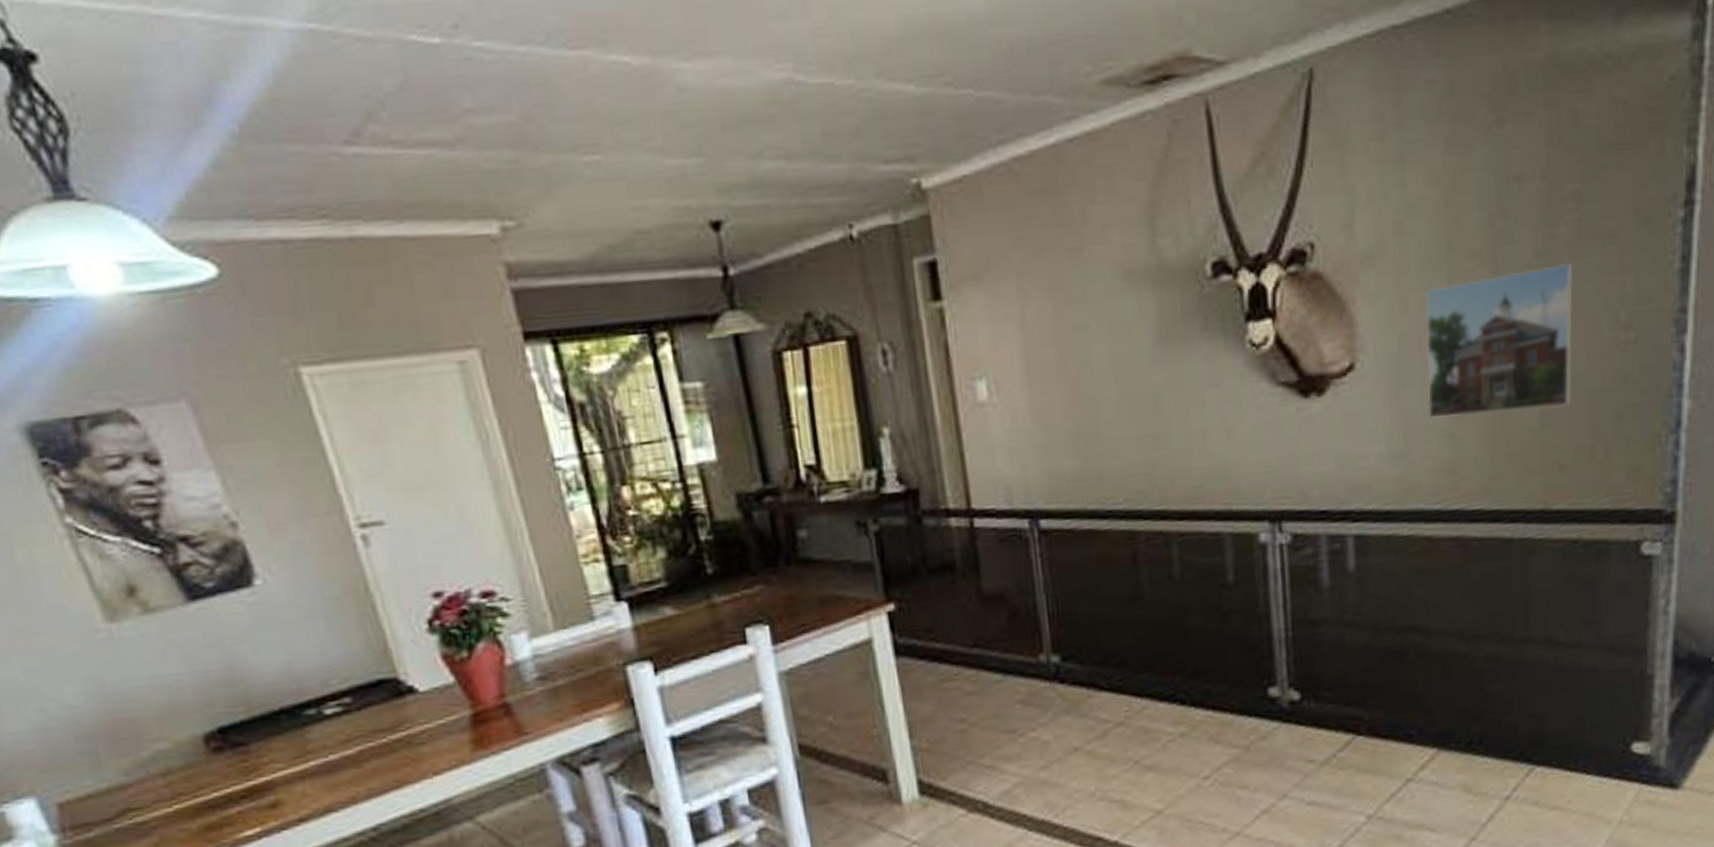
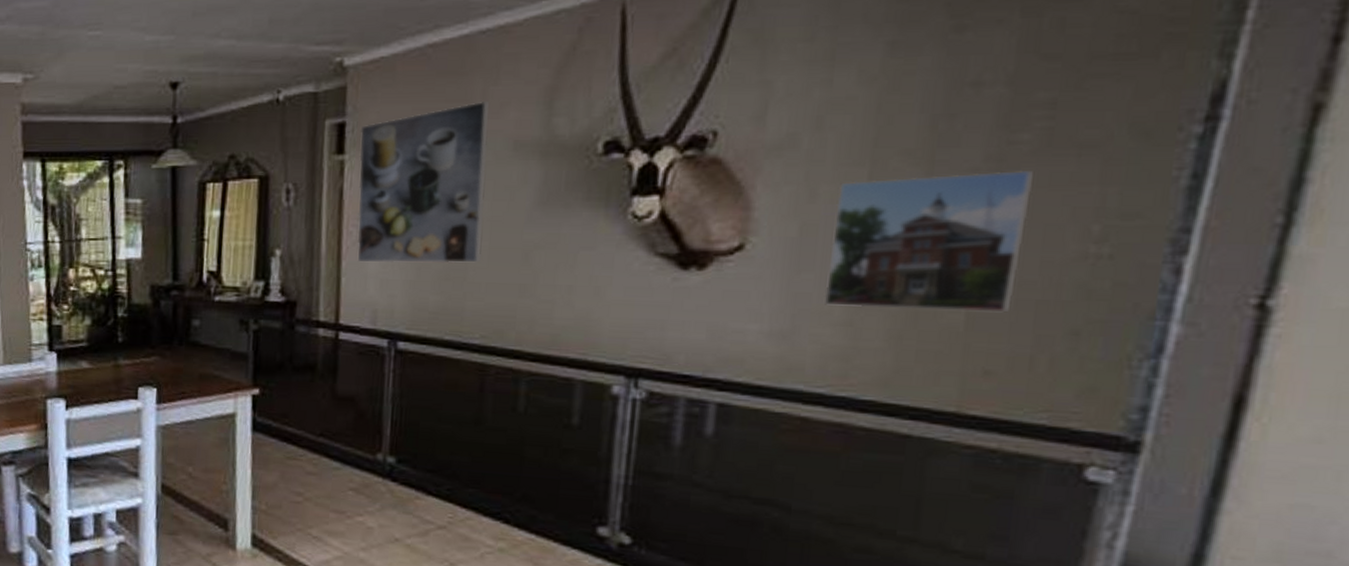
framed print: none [955,224,1111,432] -> present [357,102,489,263]

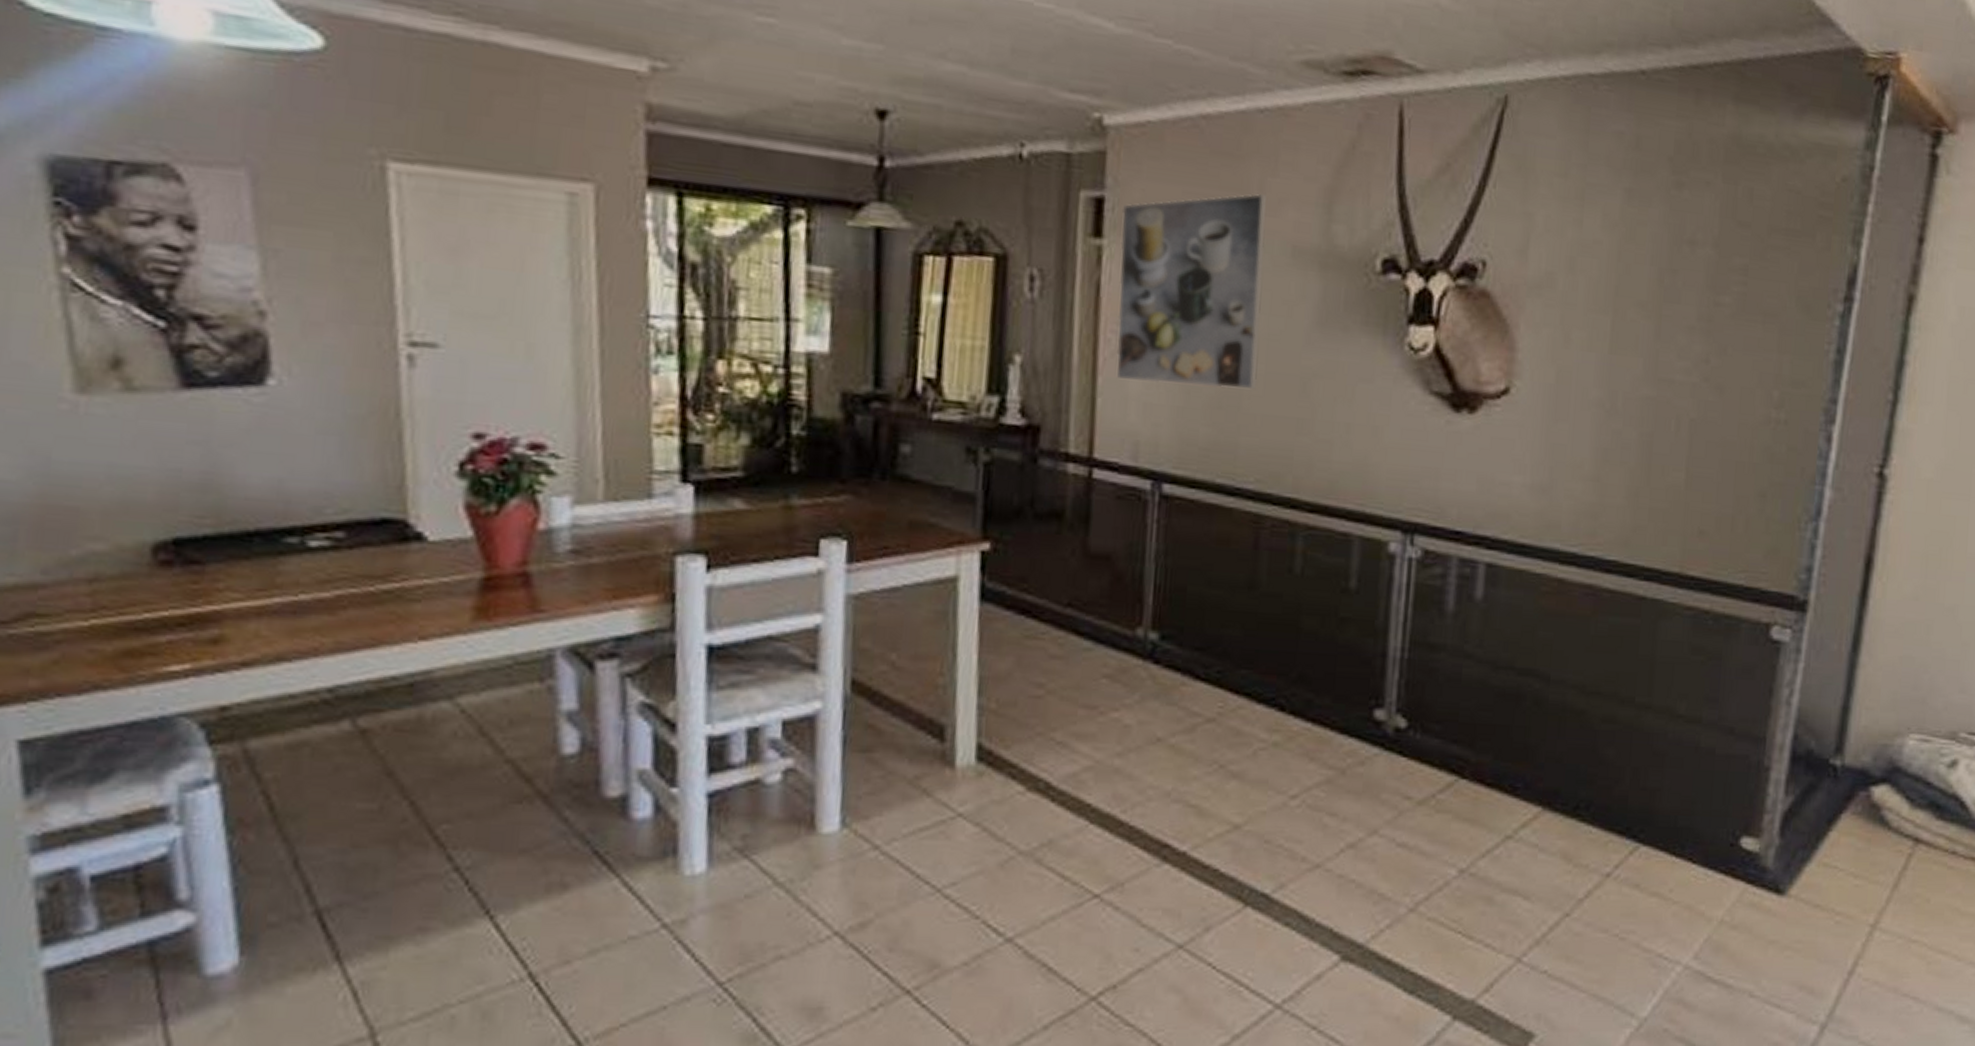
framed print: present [824,169,1035,313] -> none [1576,328,1734,473]

